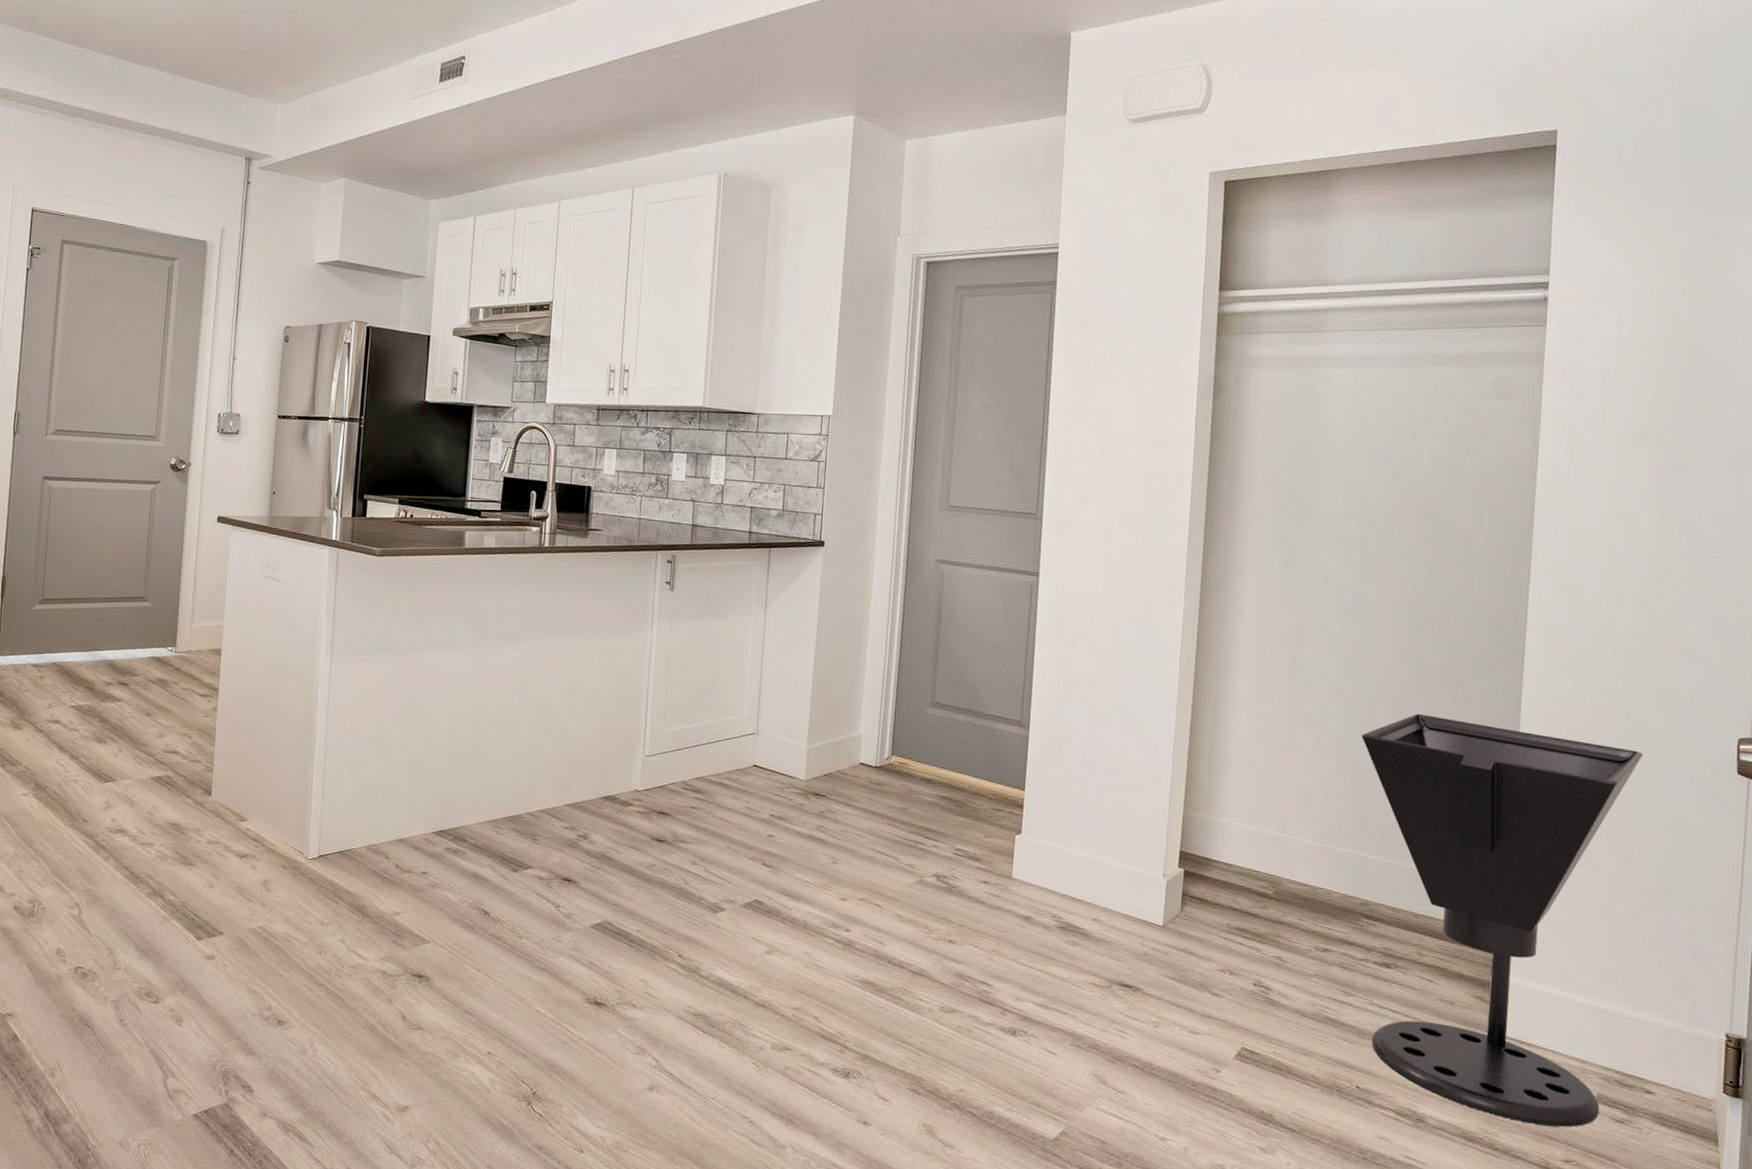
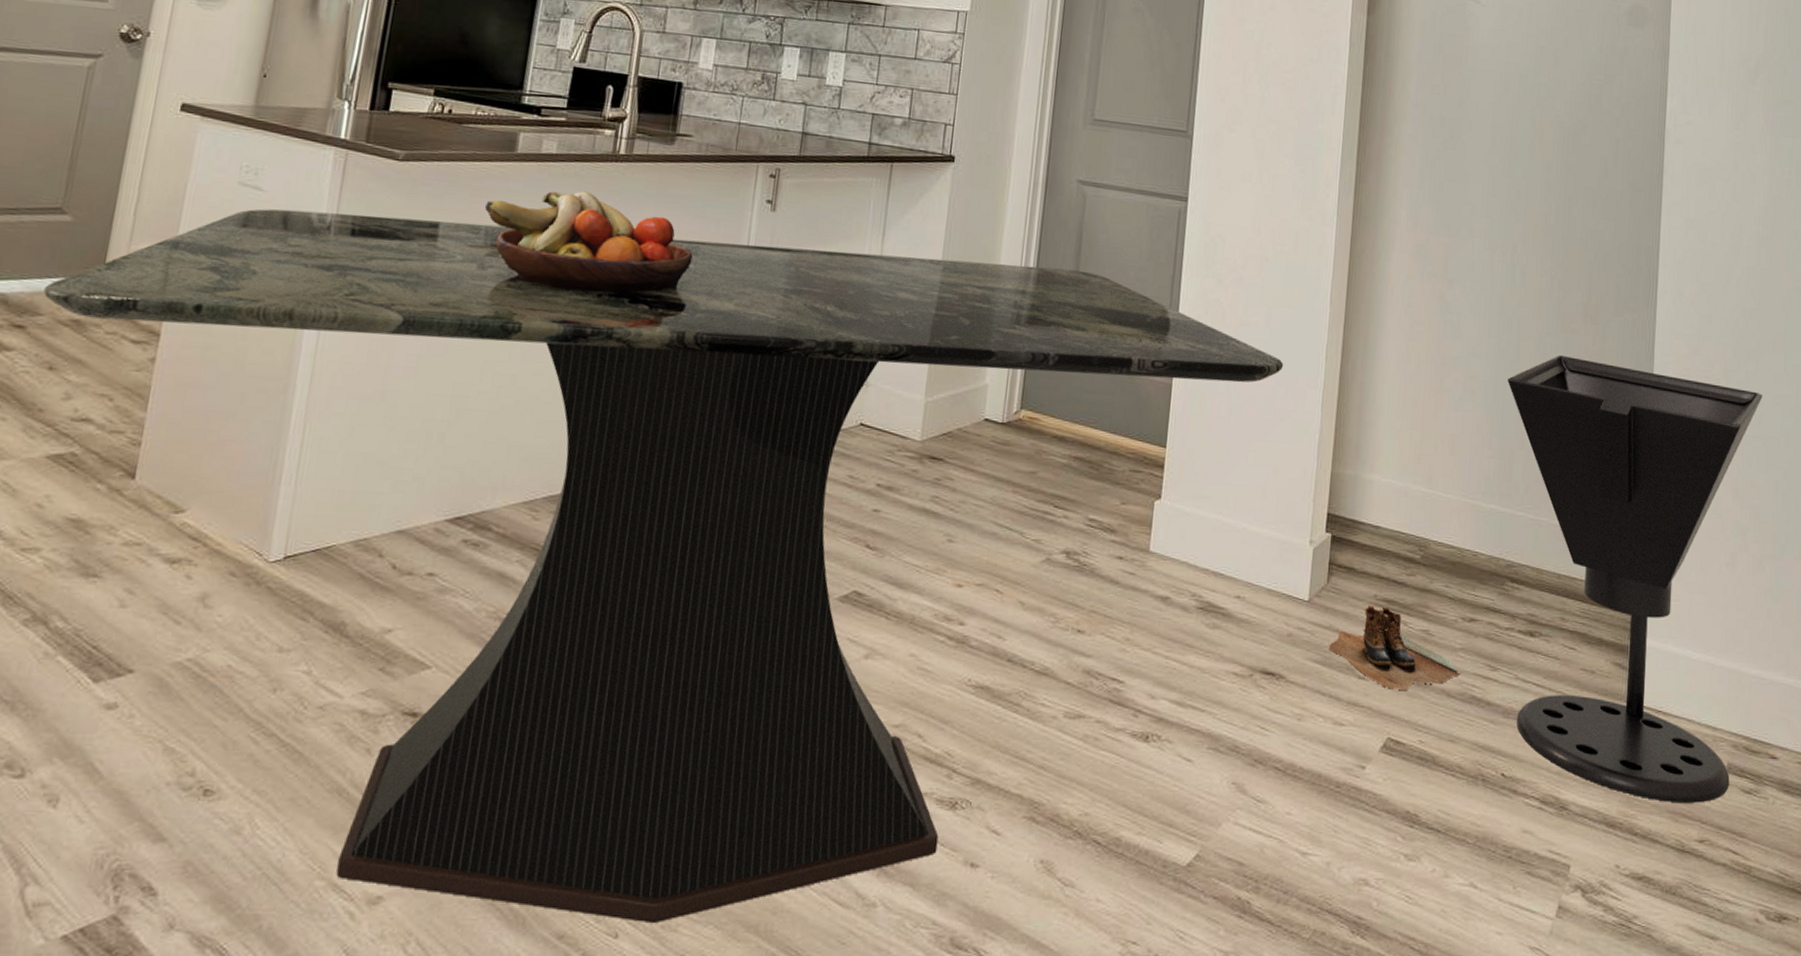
dining table: none [138,595,1135,1145] -> present [43,209,1284,924]
fruit bowl: none [444,577,608,659] -> present [485,191,693,293]
boots: none [1183,933,1315,1008] -> present [1329,605,1461,690]

